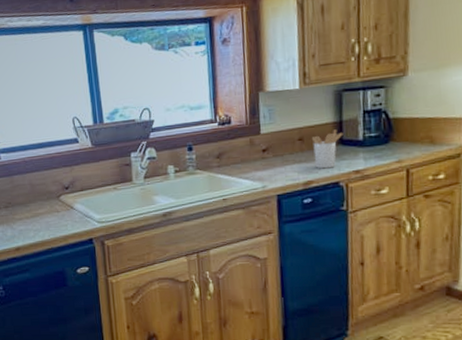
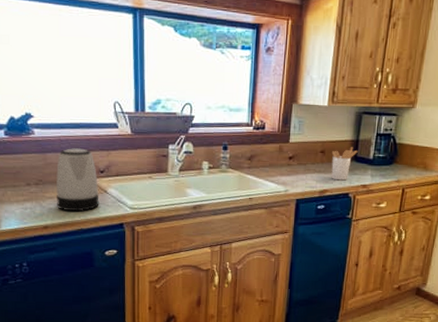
kettle: none [23,167,67,231] -> present [55,148,99,211]

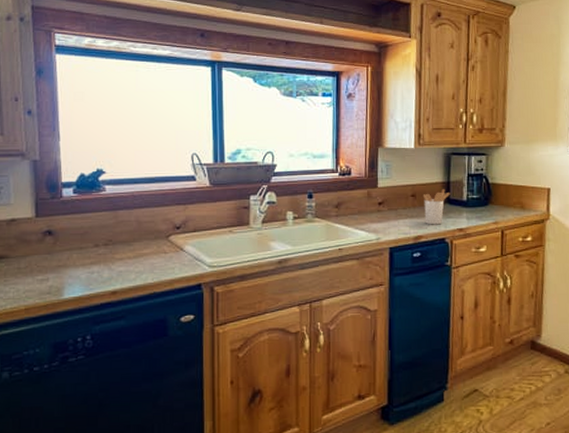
kettle: present [55,148,99,211] -> none [127,203,175,273]

